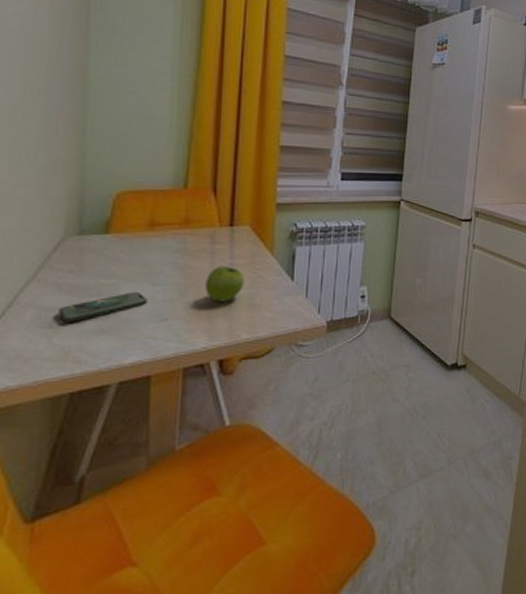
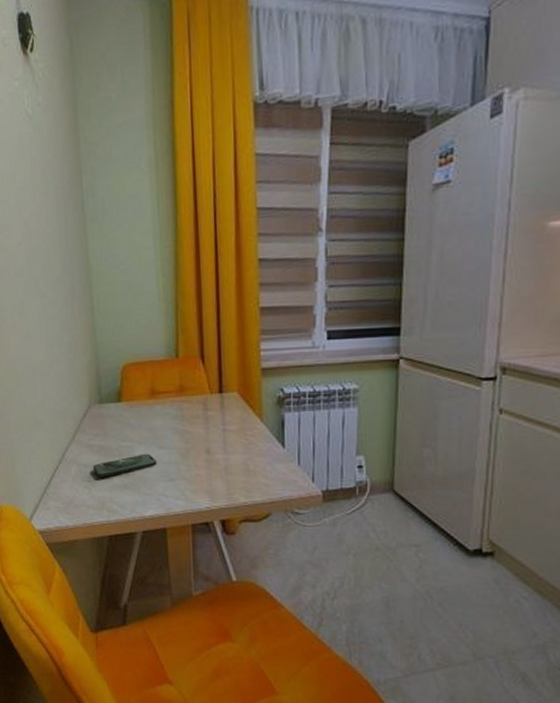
fruit: present [205,266,245,302] -> none [203,432,238,466]

